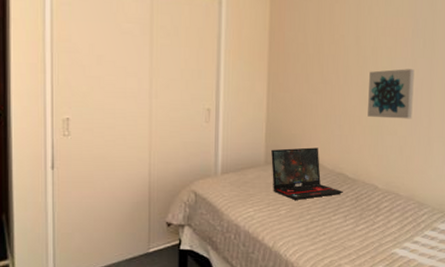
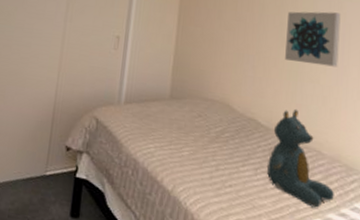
laptop: present [271,147,343,200] -> none [176,83,254,143]
teddy bear: none [355,159,409,240] -> present [267,109,334,208]

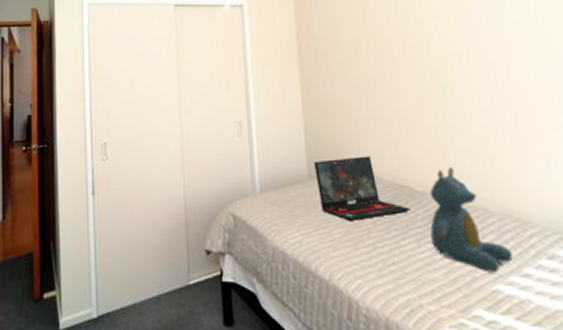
laptop: none [176,83,254,143] -> present [314,156,410,221]
wall art: present [285,11,341,67] -> none [421,52,489,115]

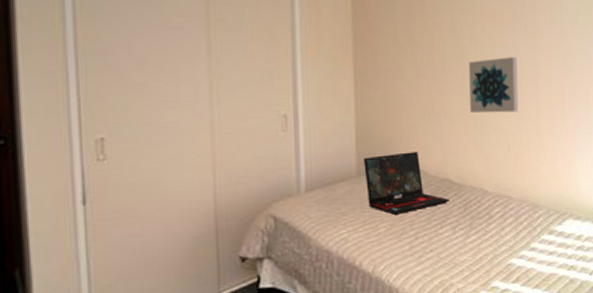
wall art: none [421,52,489,115] -> present [469,57,519,113]
teddy bear: present [429,166,513,273] -> none [464,160,524,250]

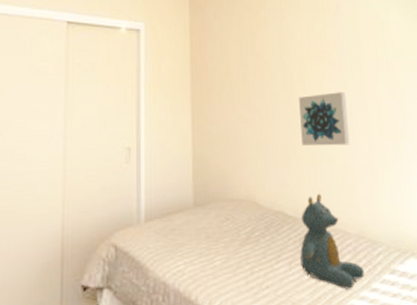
laptop: present [364,151,449,215] -> none [200,183,284,247]
teddy bear: none [464,160,524,250] -> present [300,193,364,290]

